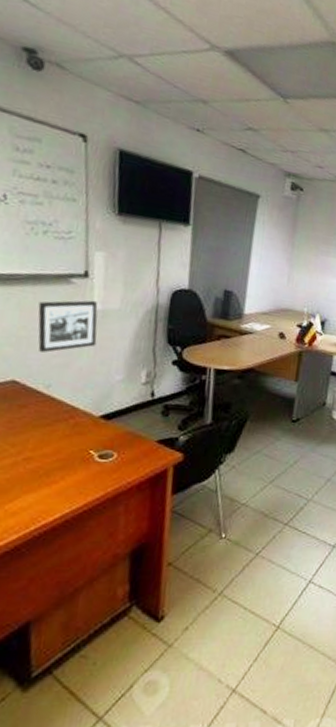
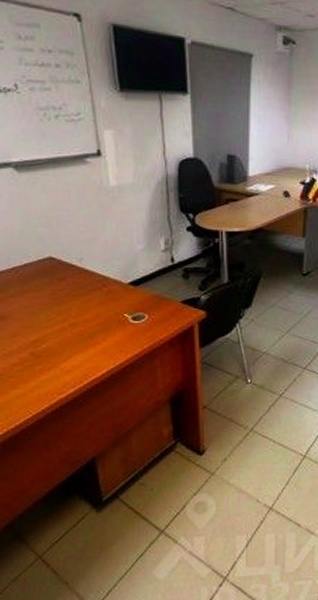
picture frame: present [38,300,98,353] -> none [61,177,117,229]

